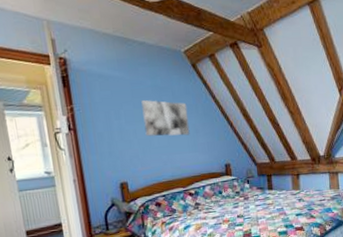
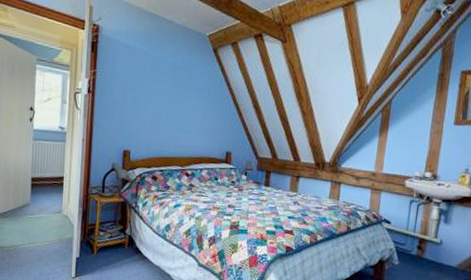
wall art: present [141,99,190,137] -> none [156,75,201,117]

